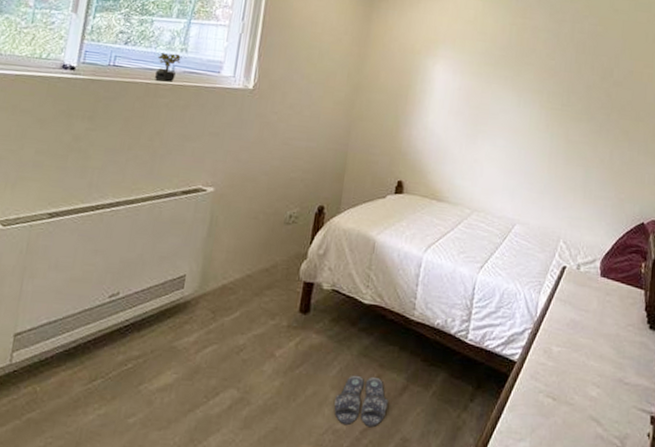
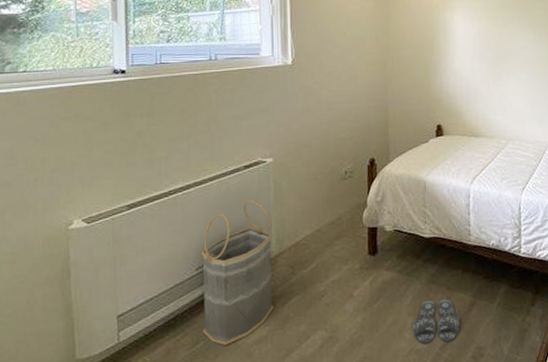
basket: none [103,230,201,388] -> present [201,200,273,346]
succulent plant: present [154,53,182,83] -> none [199,43,222,72]

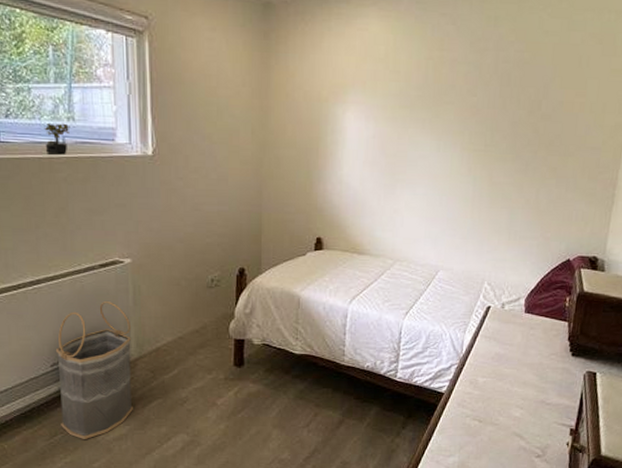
succulent plant: none [199,43,222,72] -> present [44,123,71,156]
slippers: present [413,298,460,344] -> none [278,415,326,456]

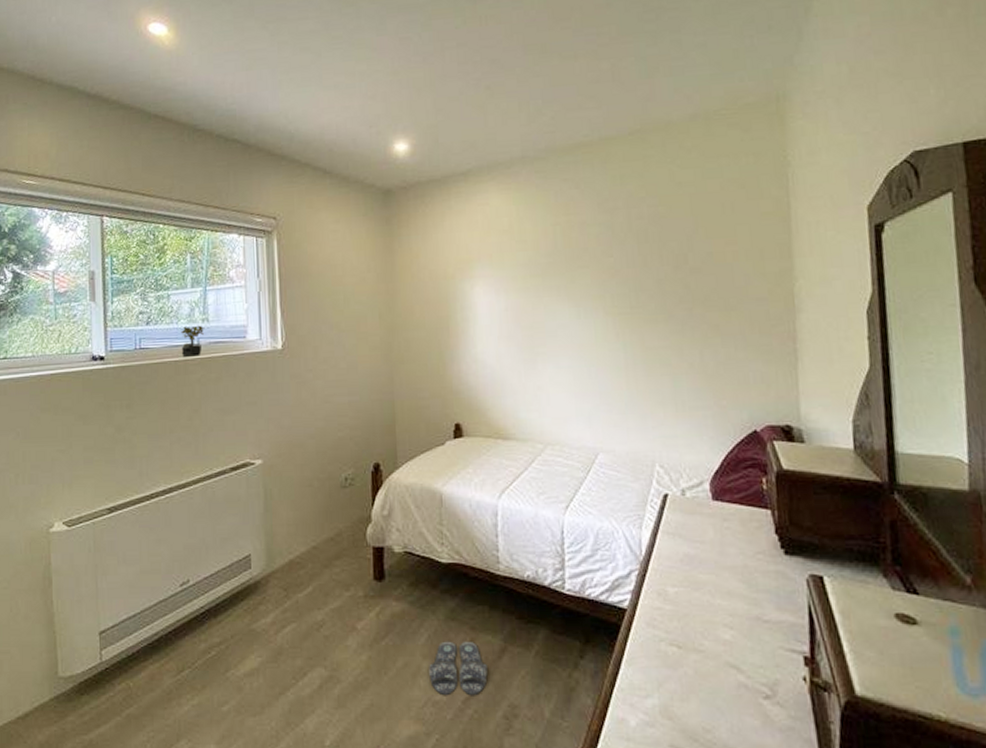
basket: present [55,302,133,440] -> none [185,509,265,677]
slippers: none [278,415,326,456] -> present [429,641,488,696]

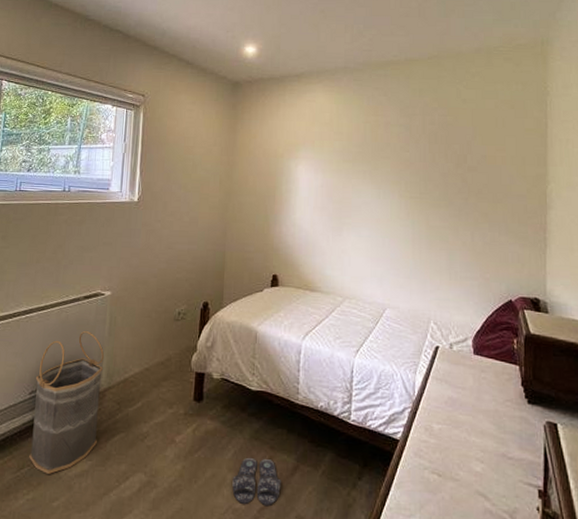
succulent plant: present [180,325,205,358] -> none [53,175,76,202]
basket: none [185,509,265,677] -> present [29,331,104,475]

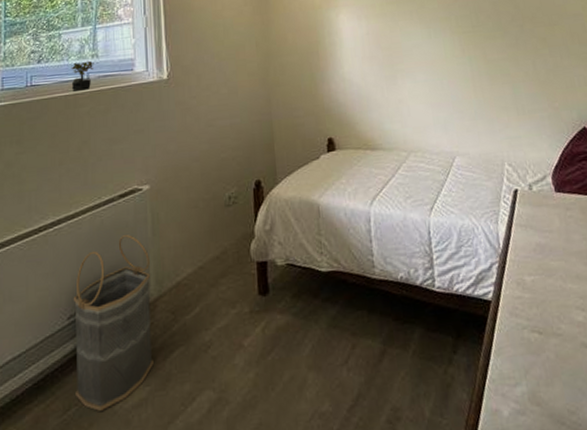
succulent plant: none [53,175,76,202] -> present [71,60,94,93]
slippers: present [232,457,281,507] -> none [314,347,370,405]

